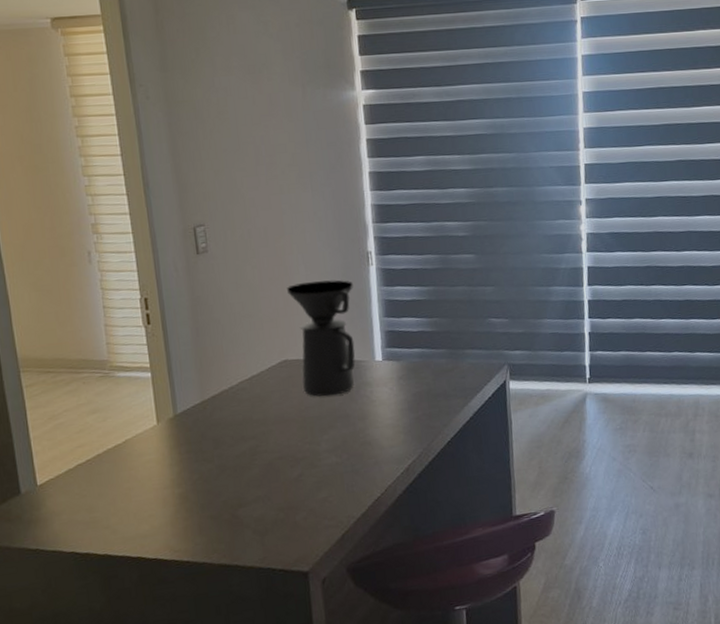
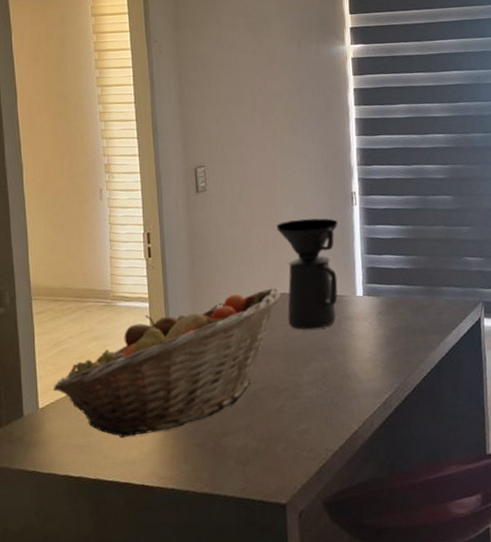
fruit basket: none [51,354,294,513] -> present [53,288,281,439]

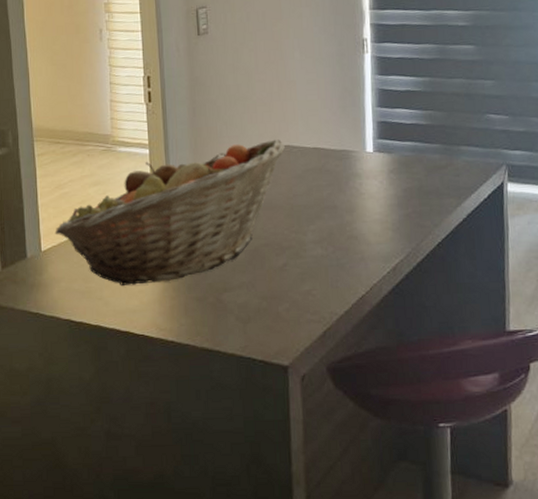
coffee maker: present [276,218,338,330] -> none [280,66,347,186]

